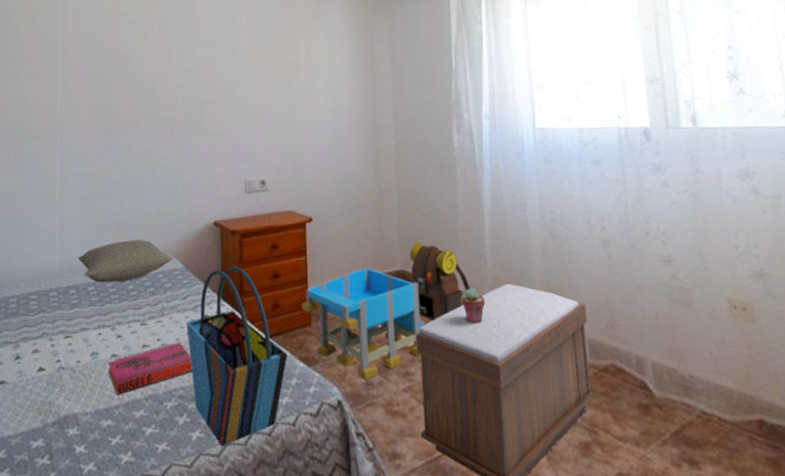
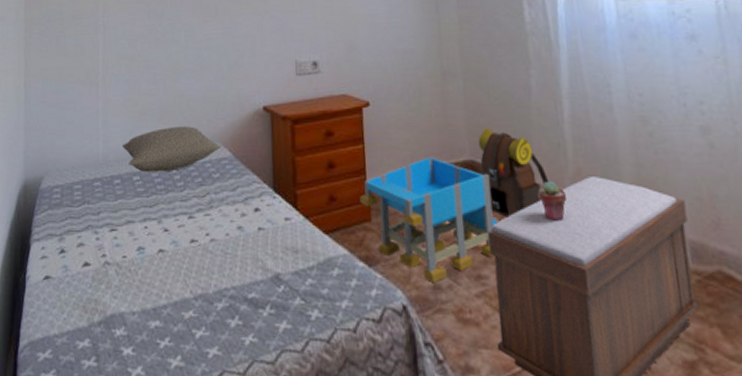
hardback book: present [107,341,192,395] -> none [154,236,244,294]
tote bag: present [186,266,288,447] -> none [236,155,347,354]

